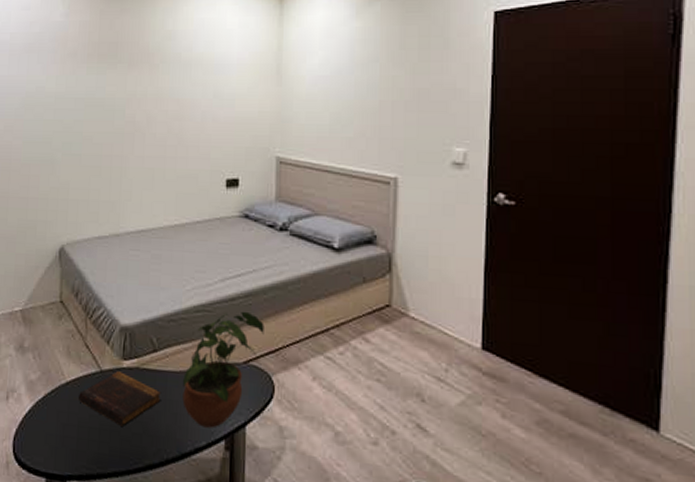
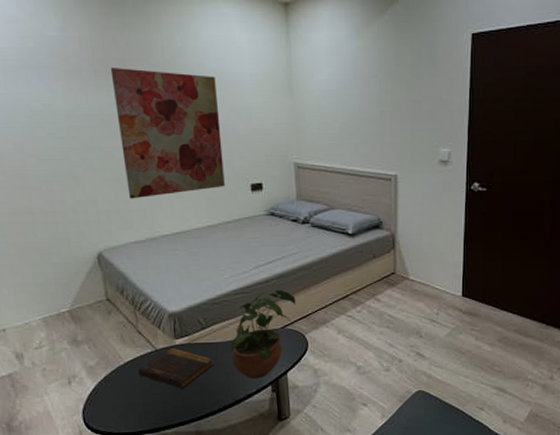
wall art: none [100,51,202,189] -> present [110,68,225,199]

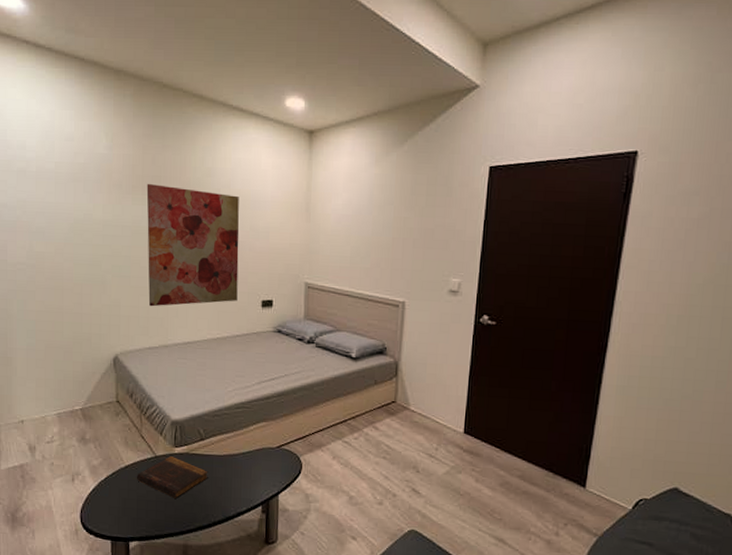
potted plant: present [231,289,296,379] -> none [226,407,294,497]

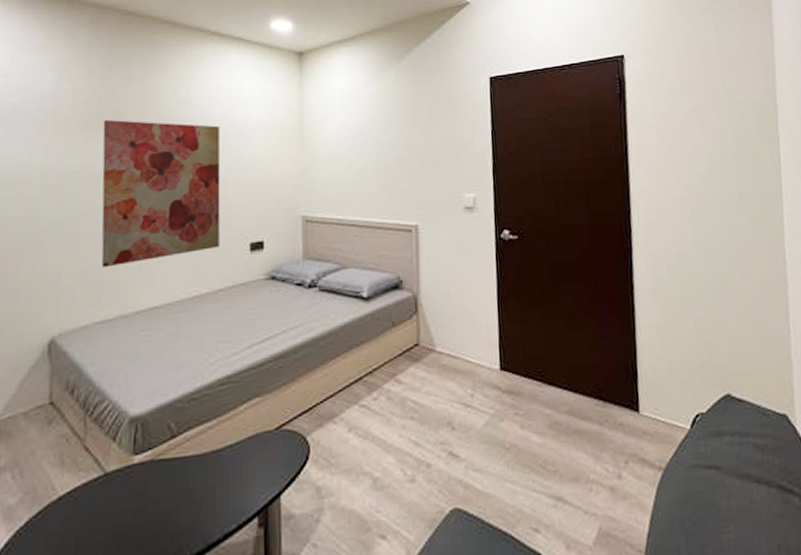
book: present [136,455,208,500] -> none [74,468,182,534]

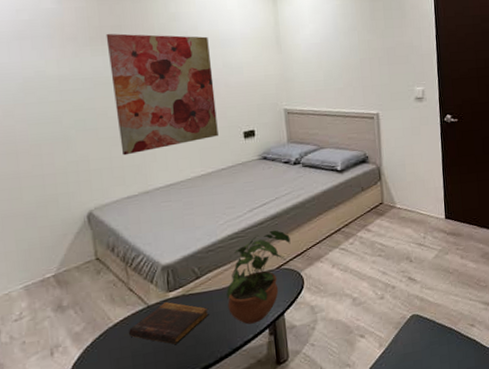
book: none [74,468,182,534] -> present [128,301,209,345]
potted plant: none [208,374,297,509] -> present [226,230,291,324]

